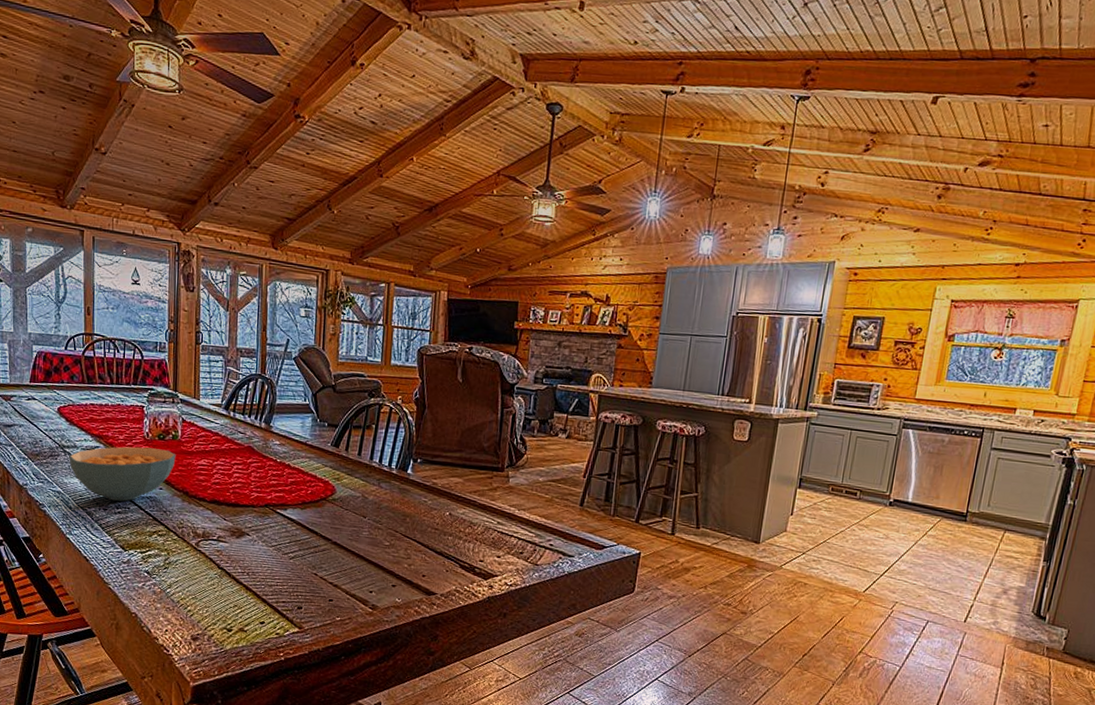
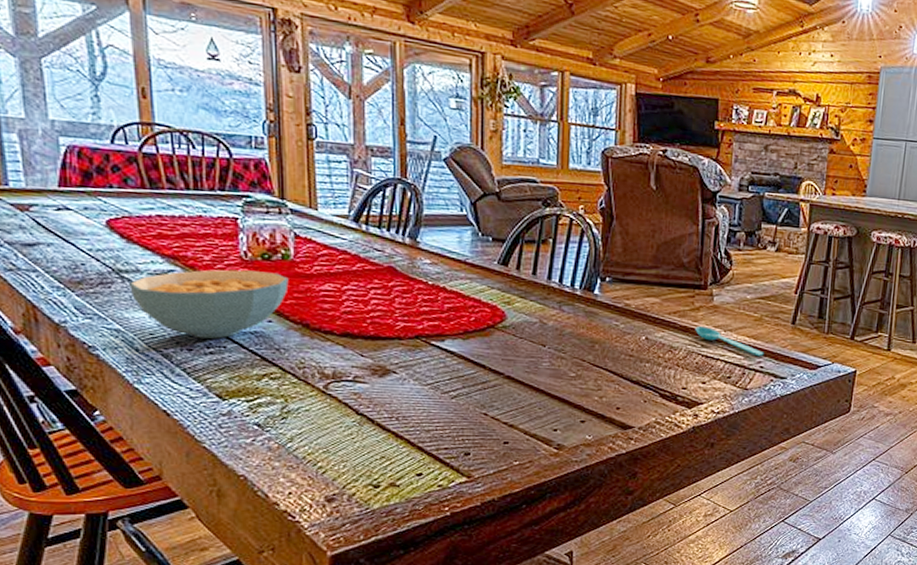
spoon: none [492,505,554,535] -> present [695,326,764,357]

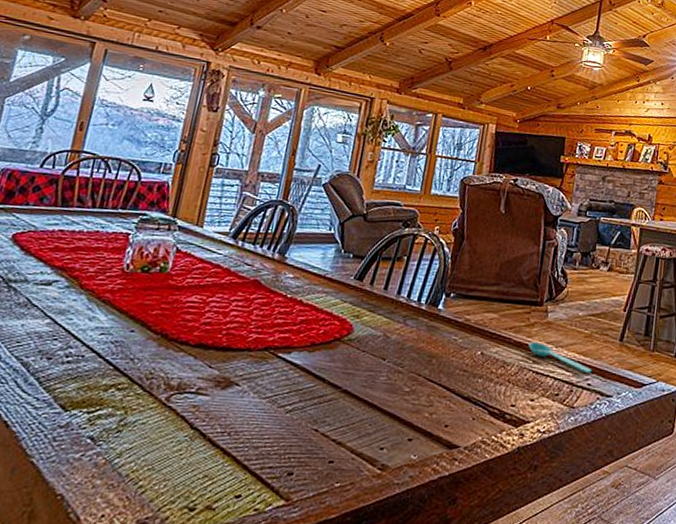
cereal bowl: present [129,269,289,339] -> none [12,280,161,348]

